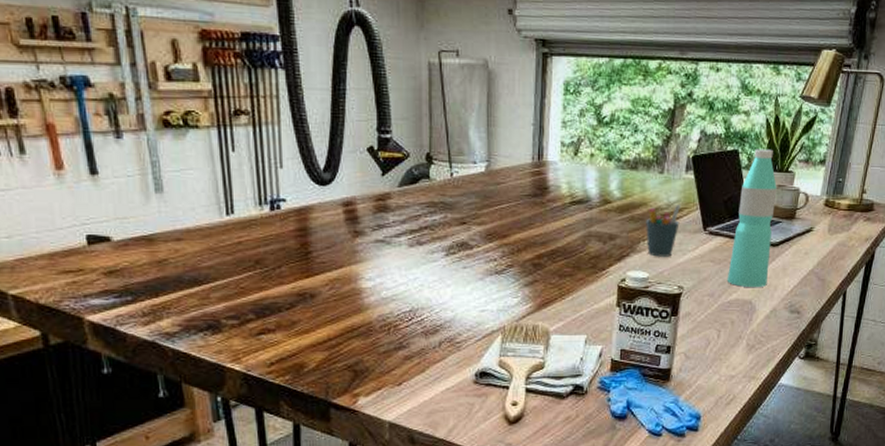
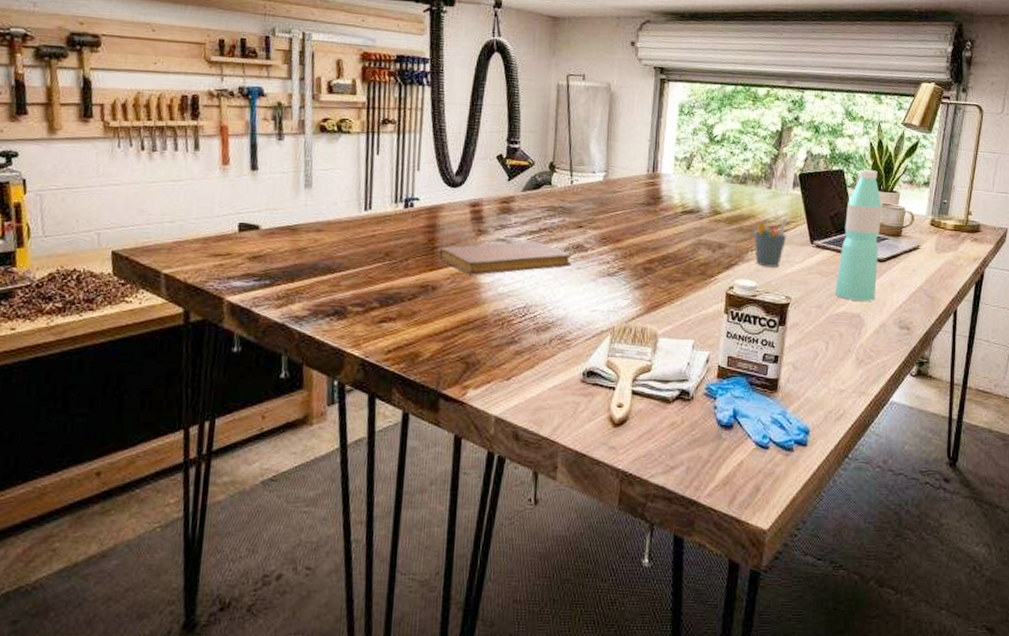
notebook: none [313,241,457,280] -> present [439,241,572,275]

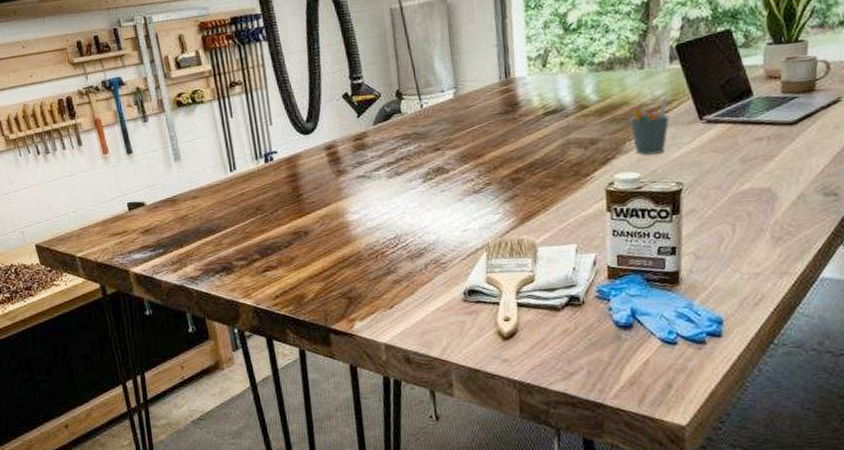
notebook: present [439,241,572,275] -> none [304,171,435,216]
water bottle: present [835,169,882,301] -> none [736,21,789,175]

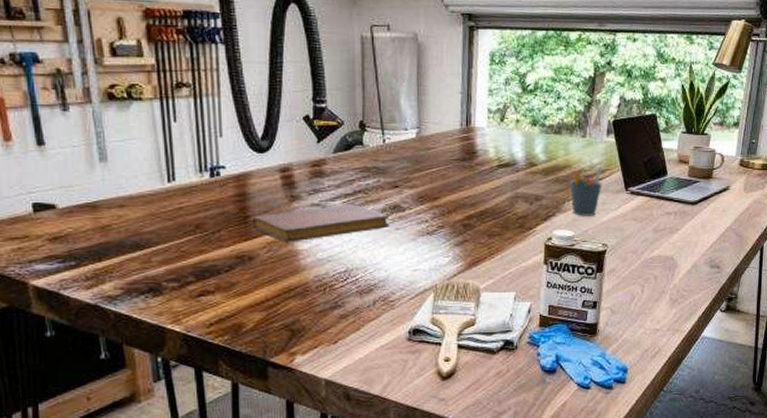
notebook: none [304,171,435,216] -> present [252,204,390,243]

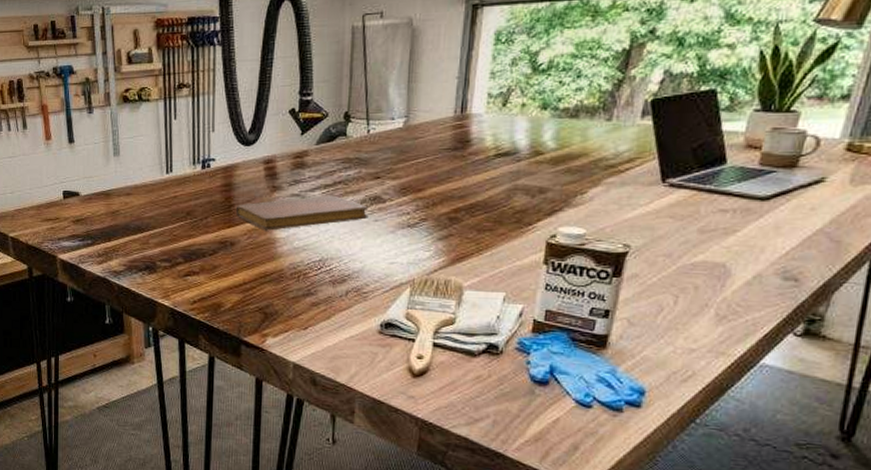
pen holder: present [570,167,602,216] -> none [585,154,632,212]

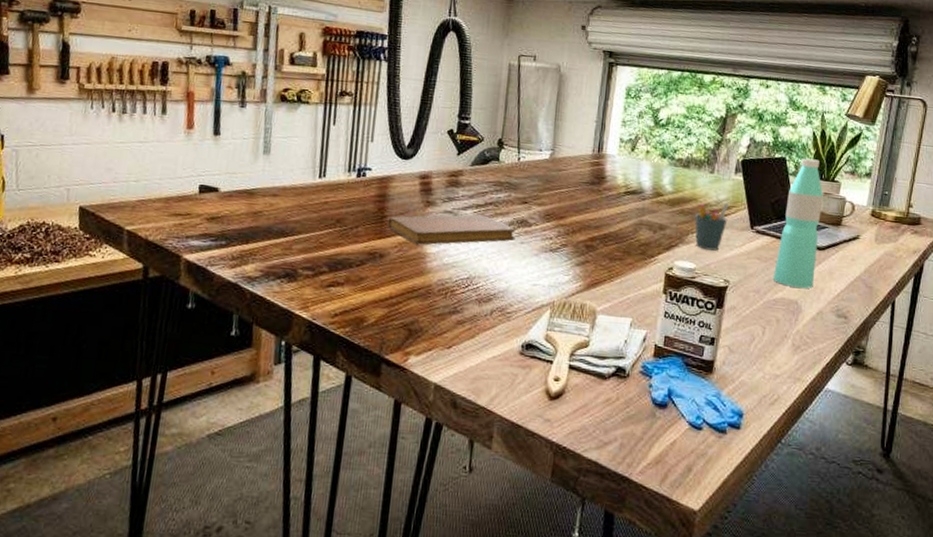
pen holder: none [585,154,632,212] -> present [695,203,729,251]
water bottle: none [692,86,772,248] -> present [774,158,823,288]

